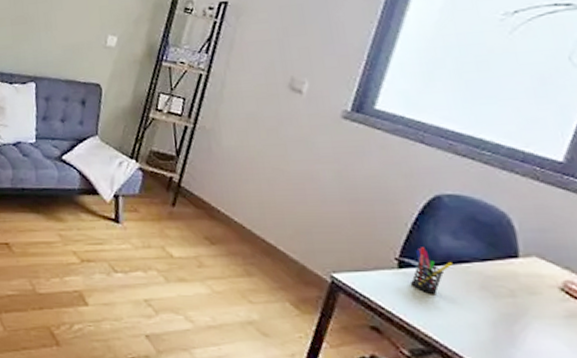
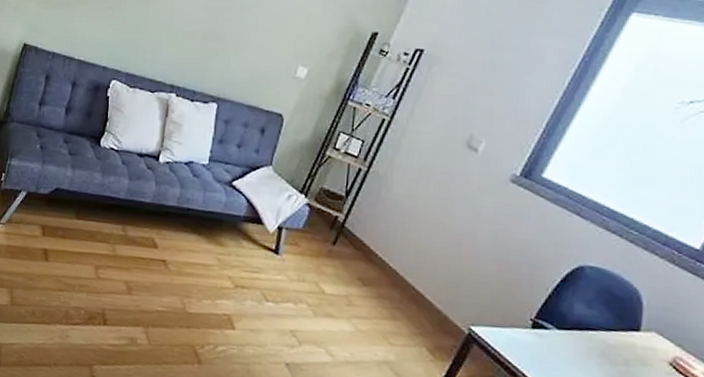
pen holder: present [411,247,453,294] -> none [540,311,581,355]

